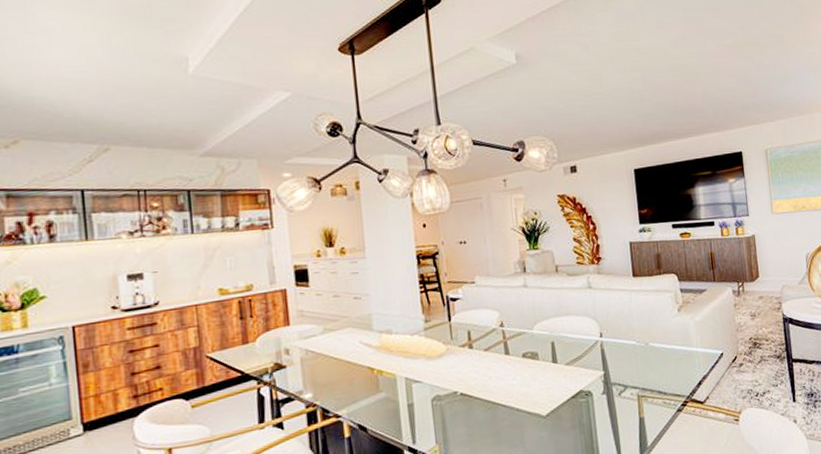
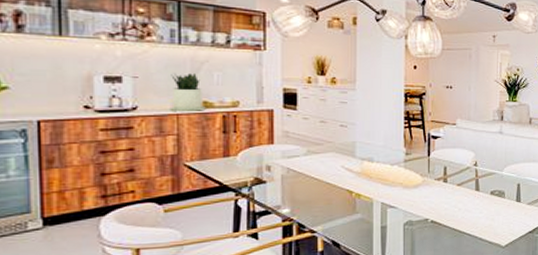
planter: none [187,261,222,303] -> present [170,73,206,113]

